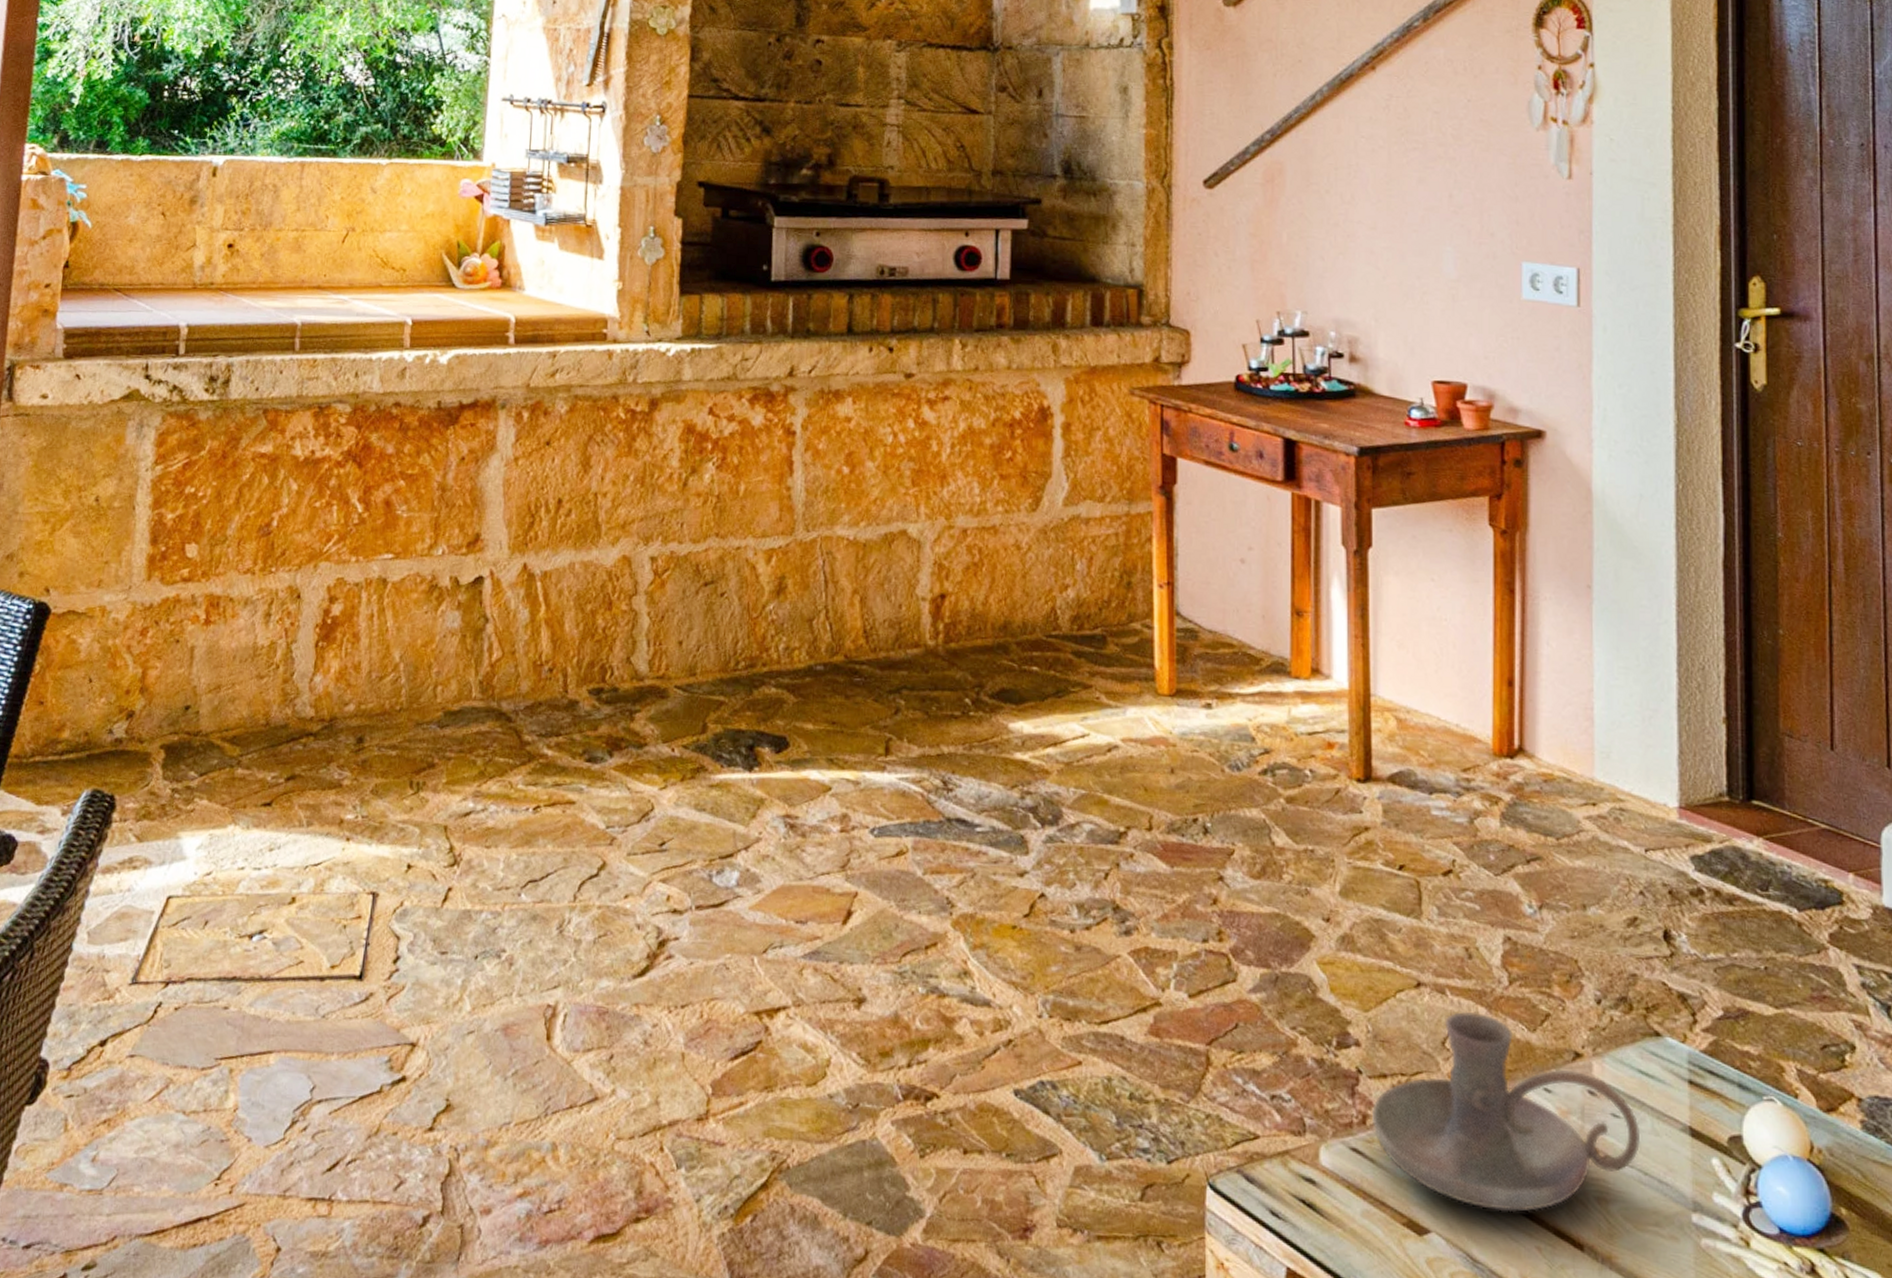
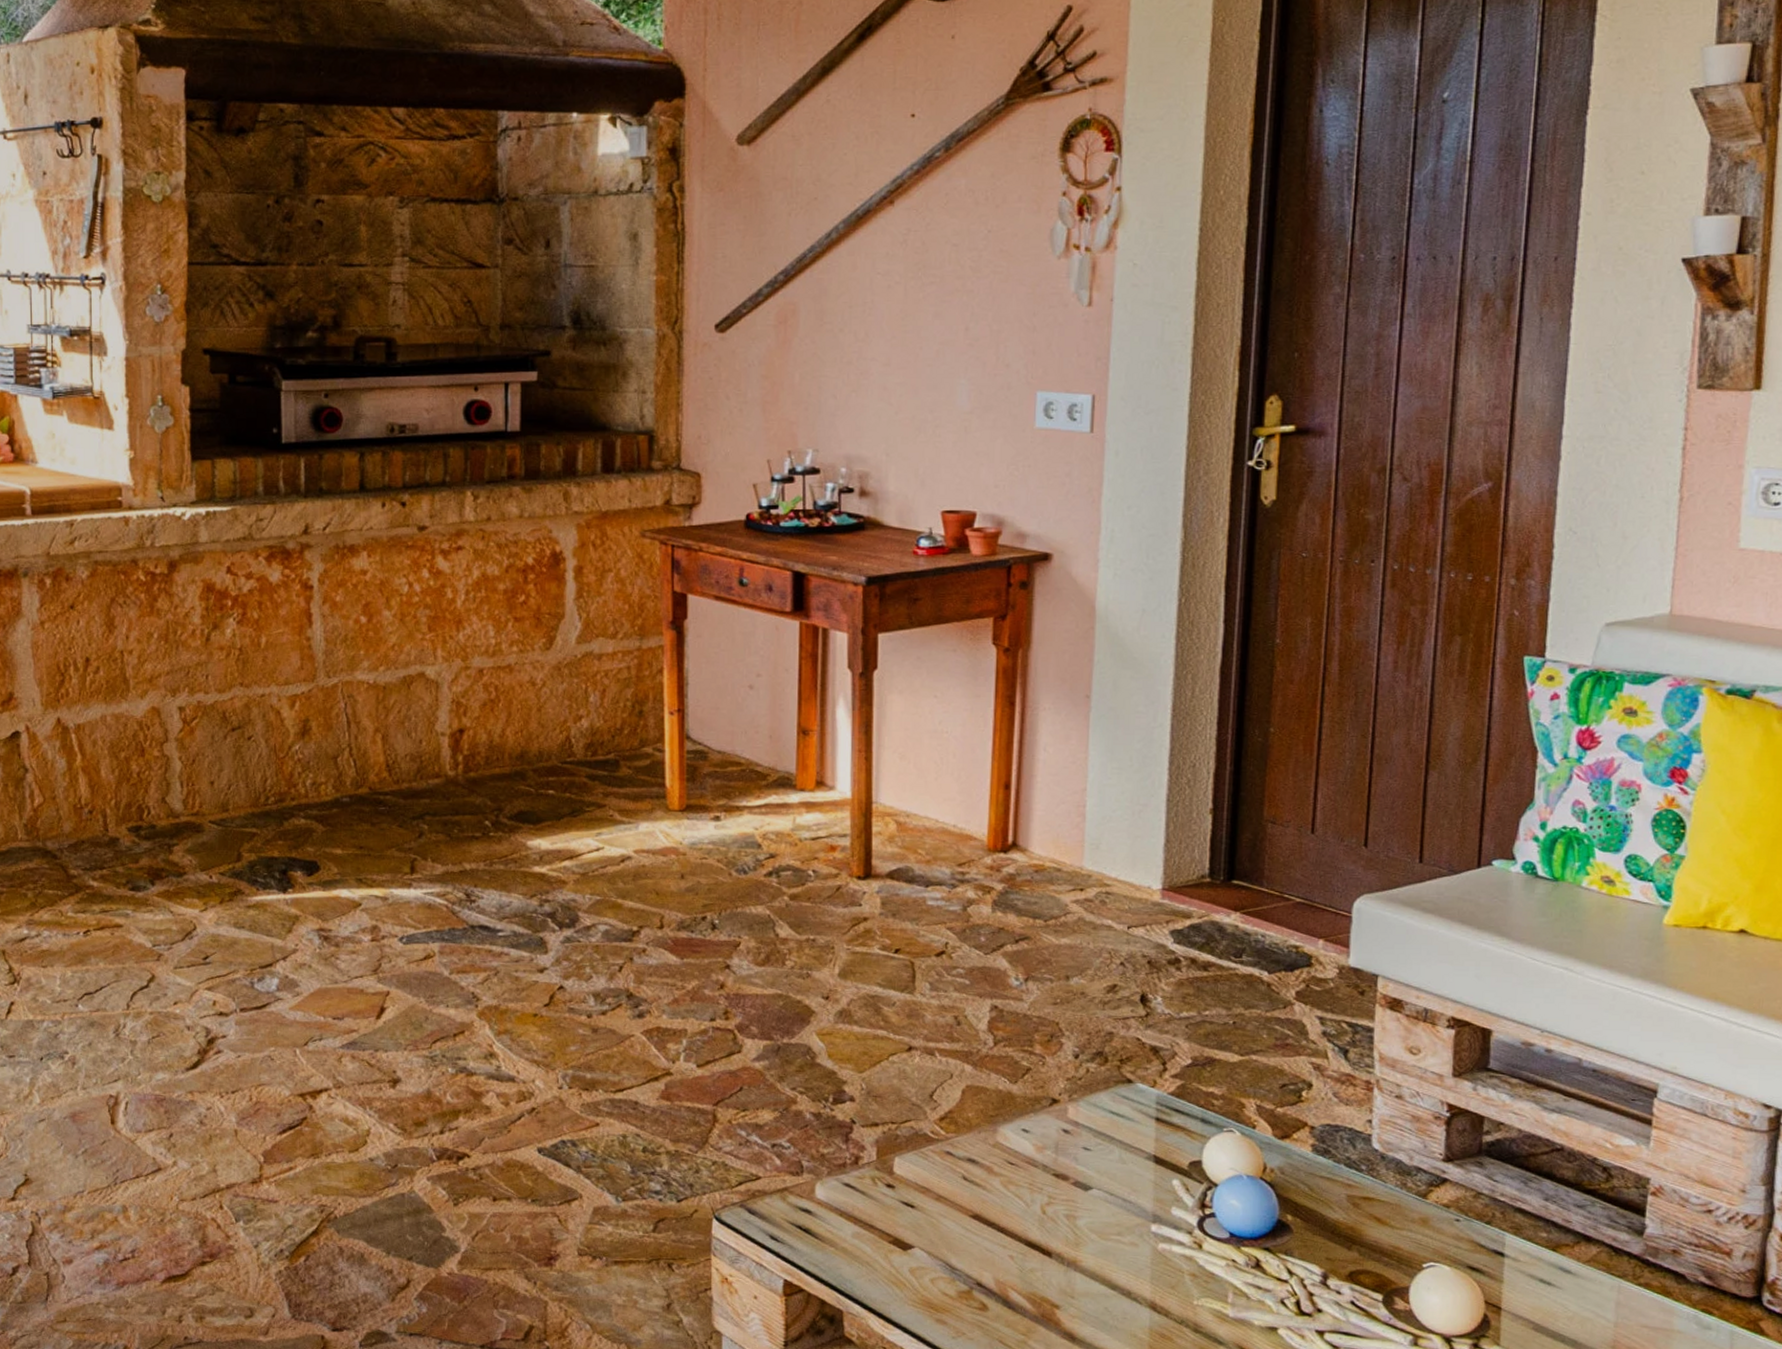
candle holder: present [1371,1011,1641,1212] -> none [863,1069,1109,1229]

